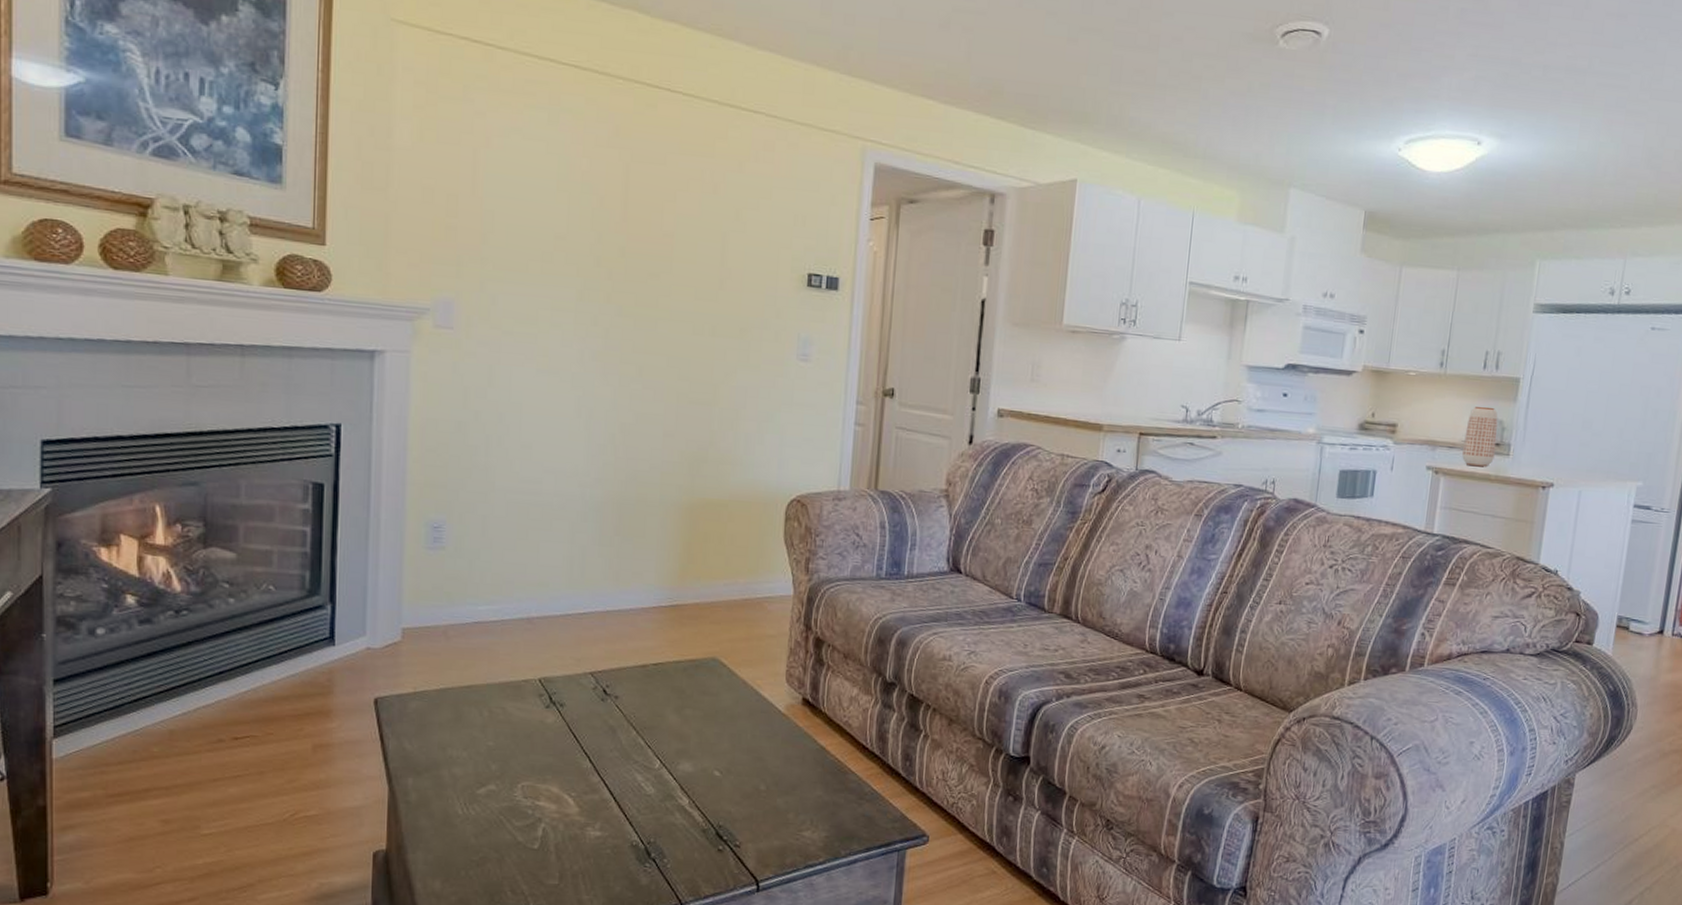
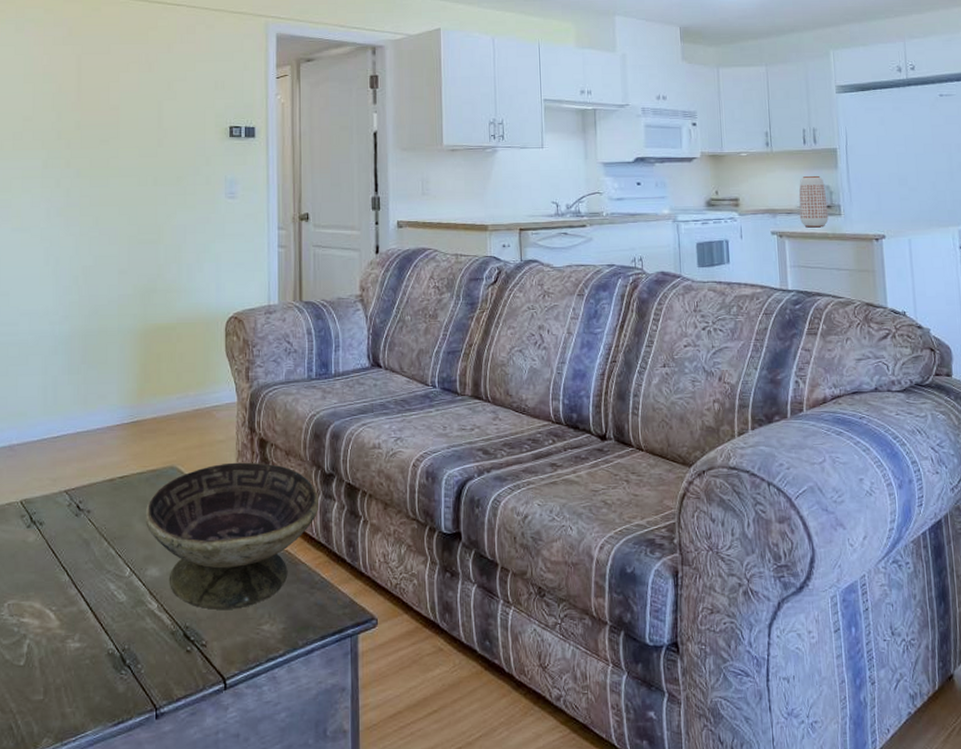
decorative bowl: none [679,660,877,813] -> present [145,462,320,610]

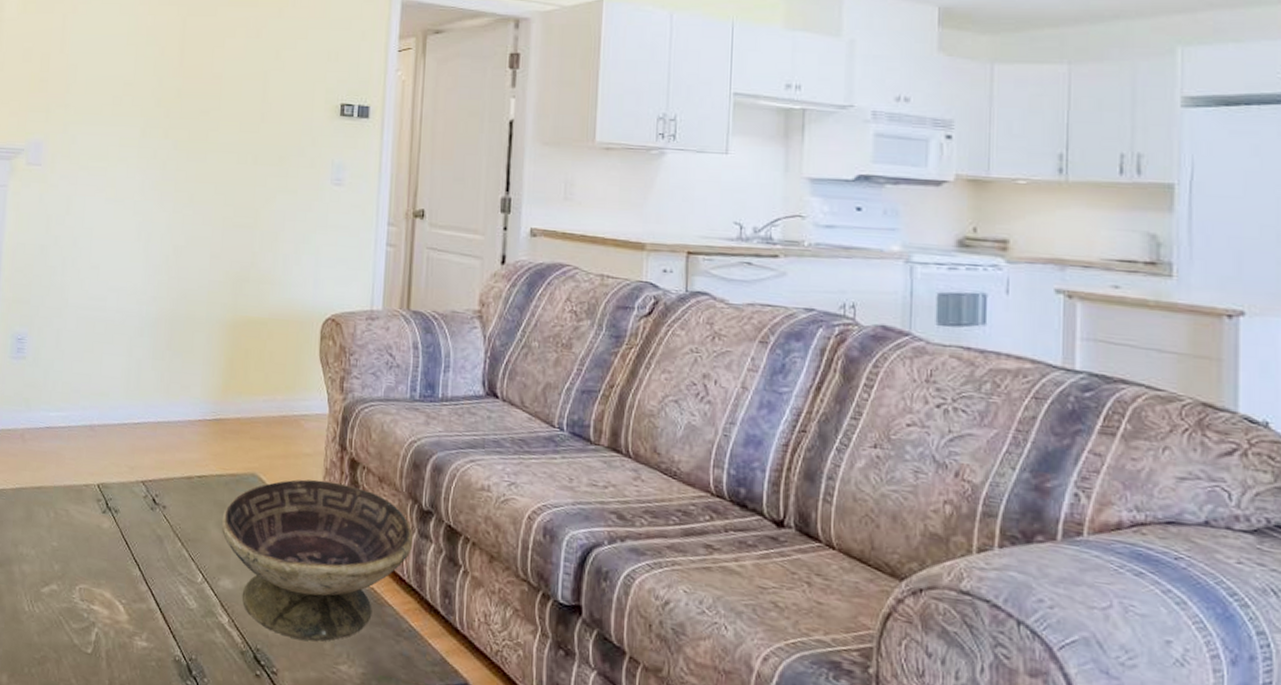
vase: present [799,176,829,228] -> none [1104,219,1151,291]

